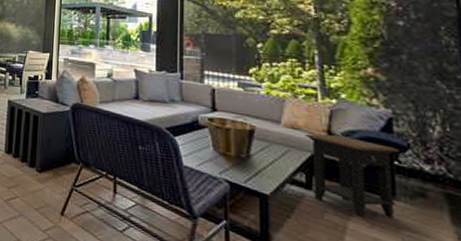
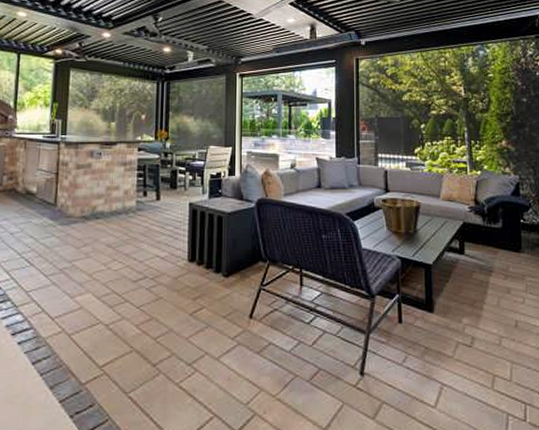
side table: present [304,133,399,218] -> none [458,203,524,272]

